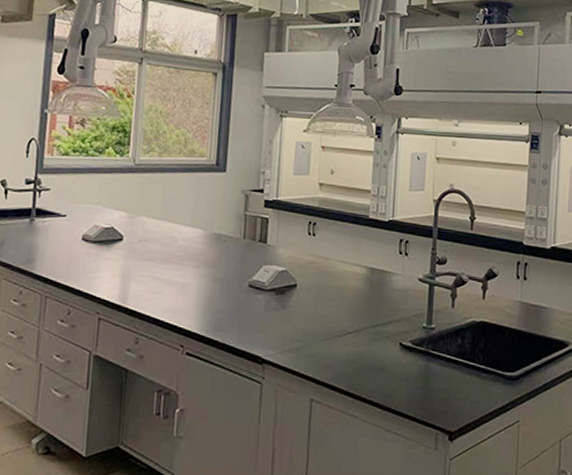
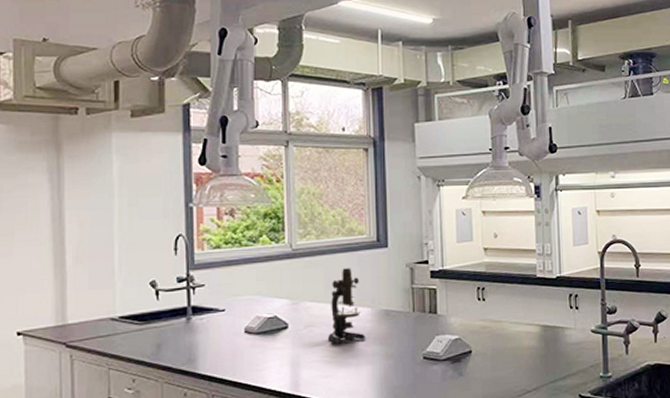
microscope: none [158,188,195,263] -> present [327,268,365,345]

